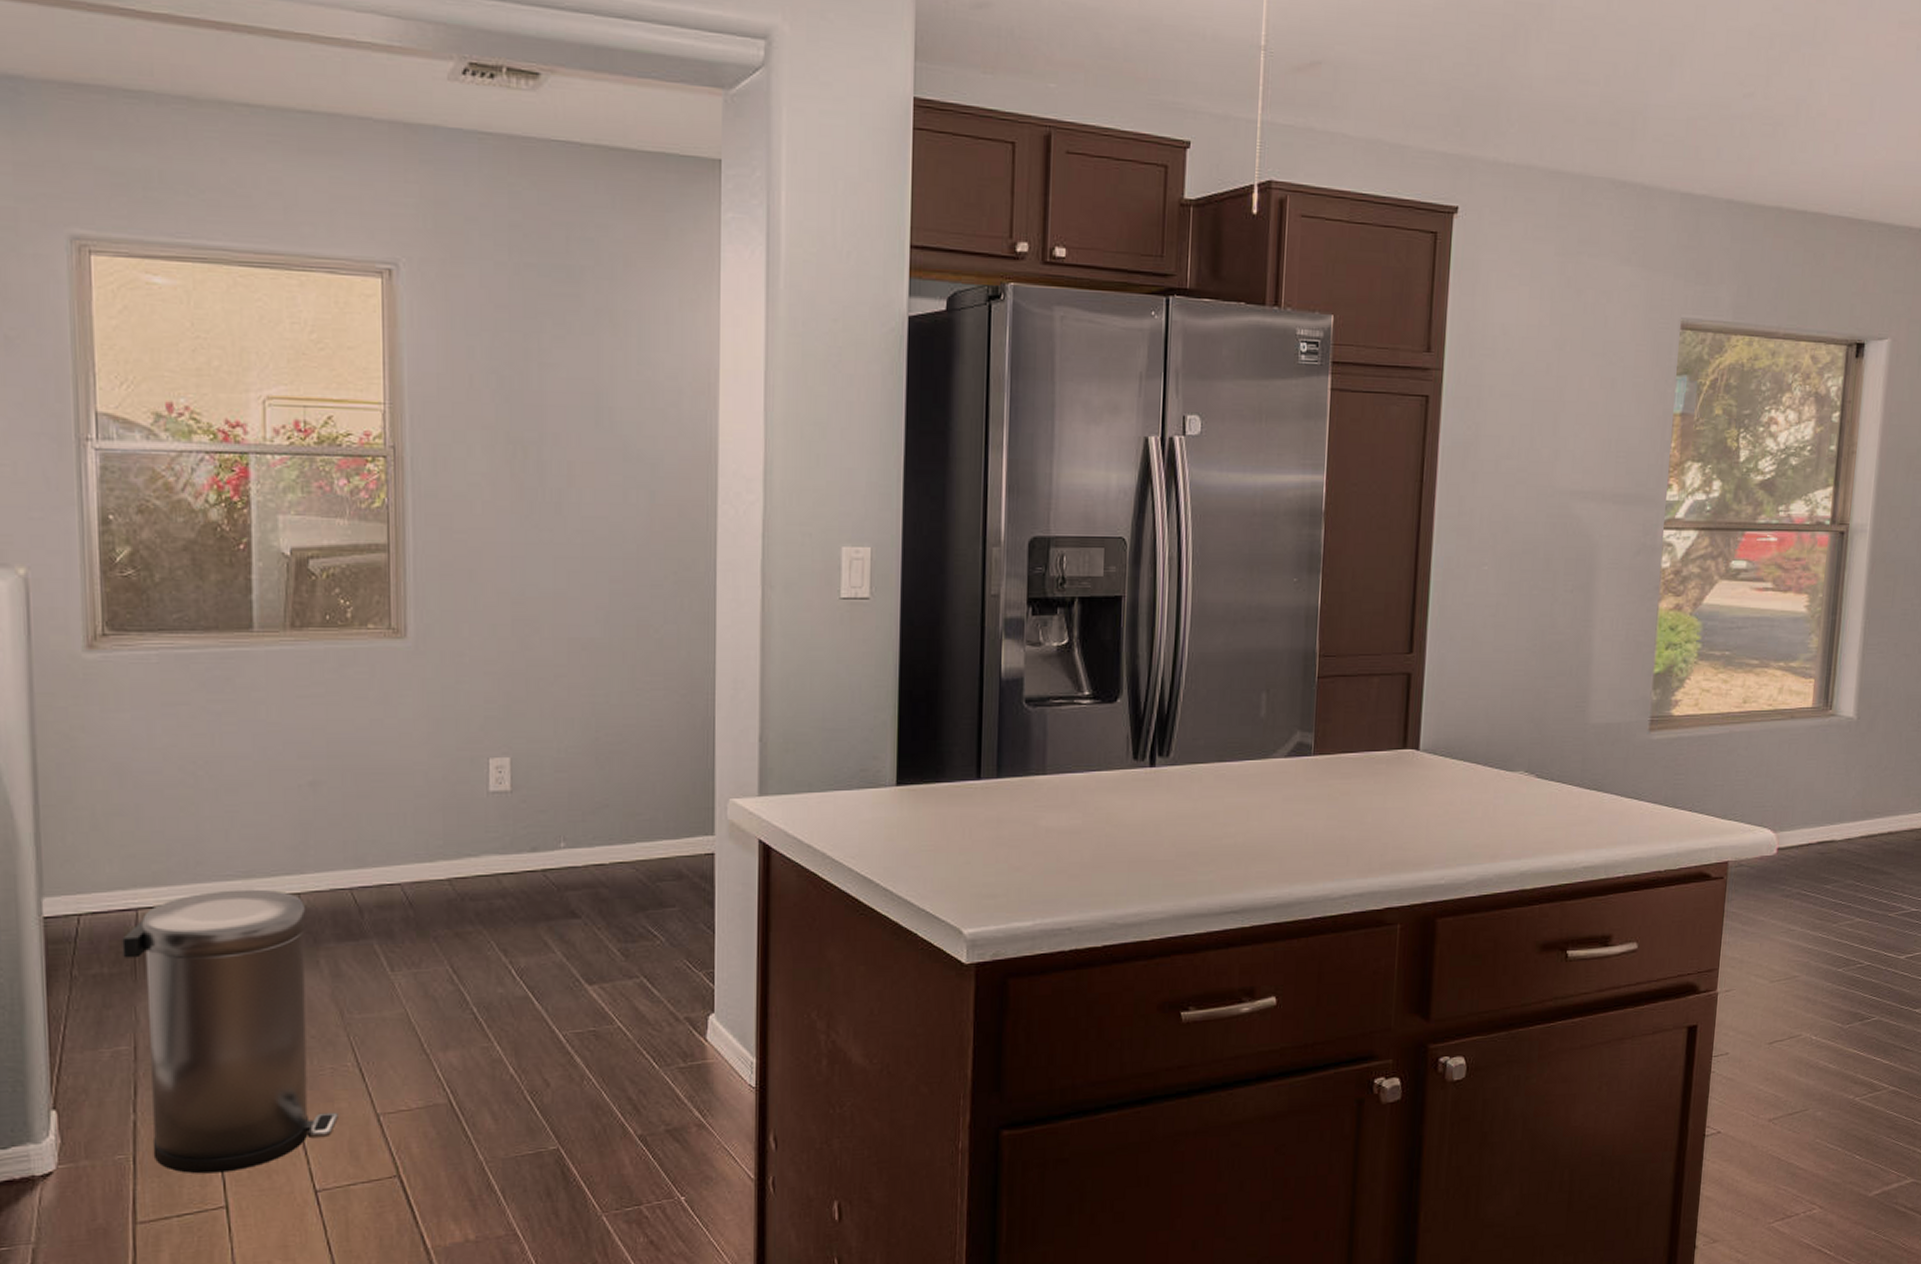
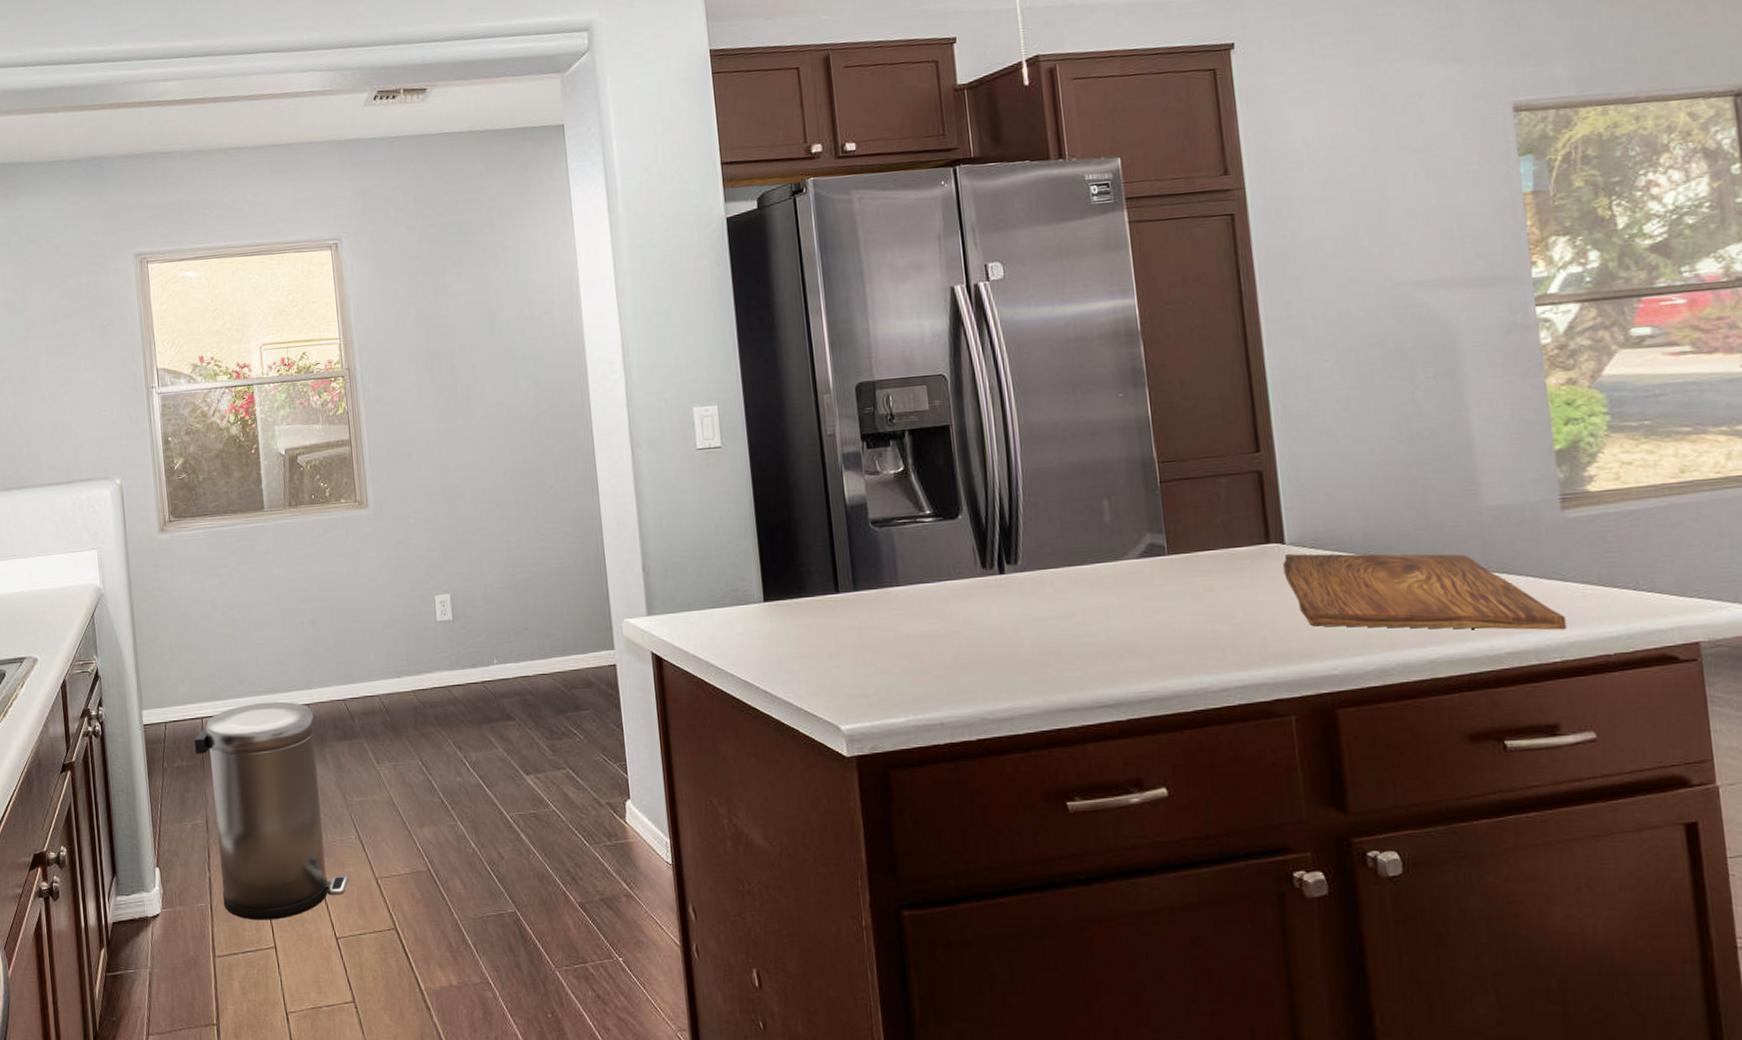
cutting board: none [1414,761,1634,847] -> present [1283,553,1567,631]

